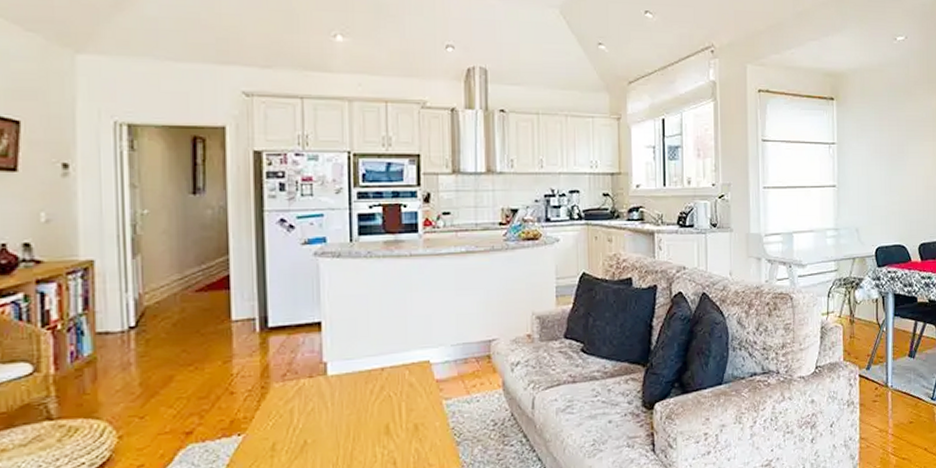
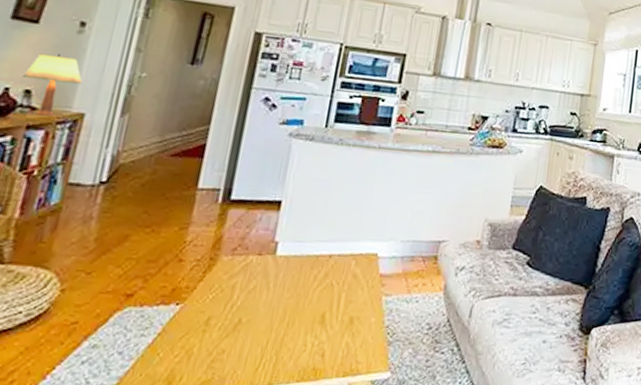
table lamp: none [16,201,83,268] -> present [22,53,83,117]

